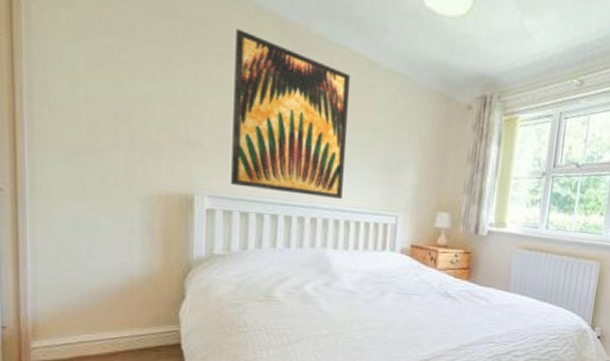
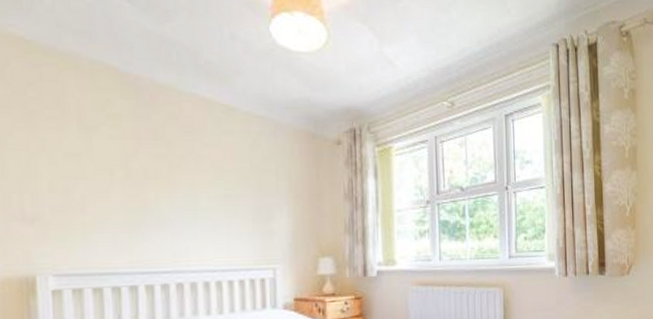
wall art: present [231,28,351,199] -> none [71,87,210,260]

